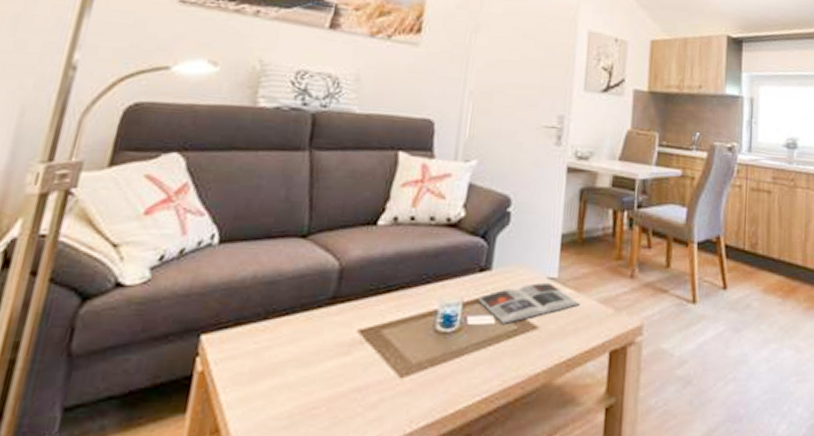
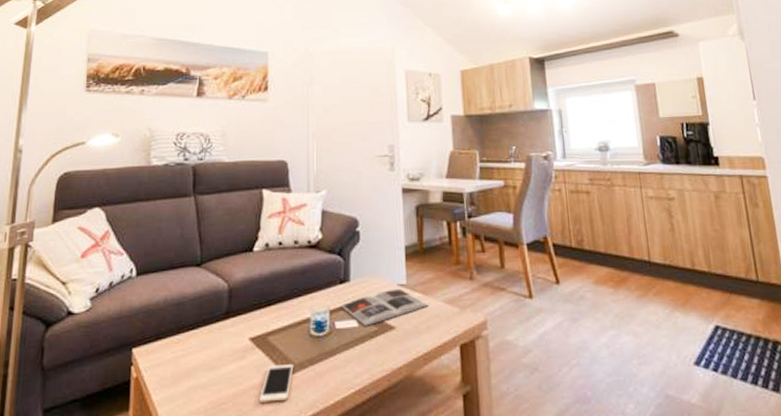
cell phone: none [360,364,410,409] -> present [258,364,294,402]

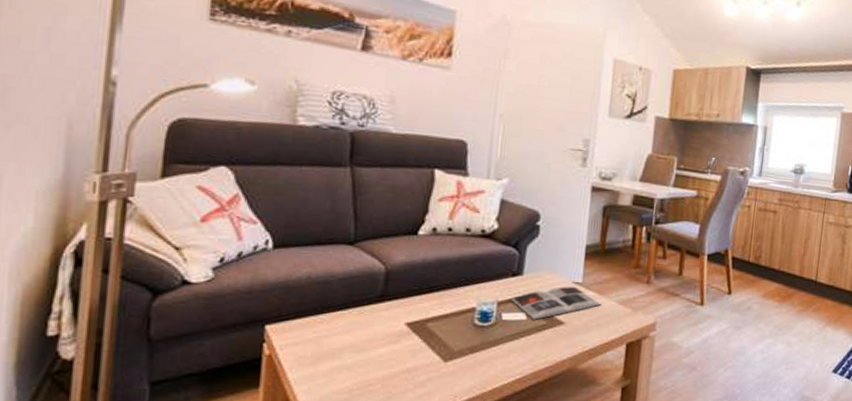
cell phone: present [258,364,294,402] -> none [411,351,453,386]

